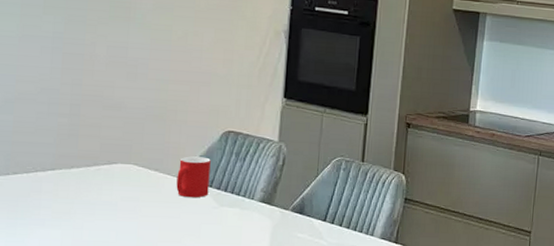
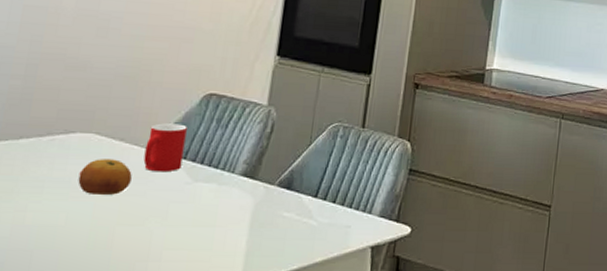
fruit: none [123,186,167,216] -> present [78,159,132,195]

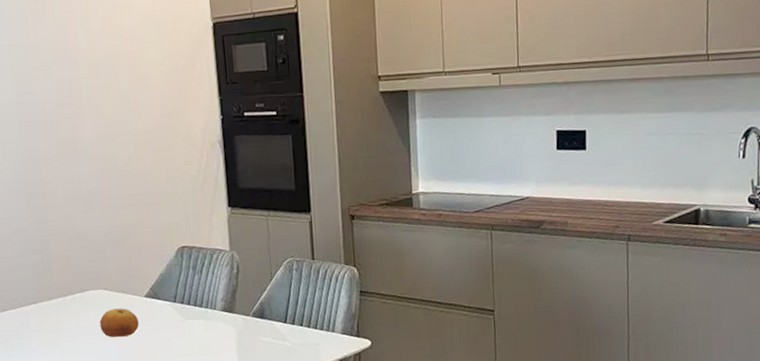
cup: present [143,123,187,173] -> none [143,274,174,315]

